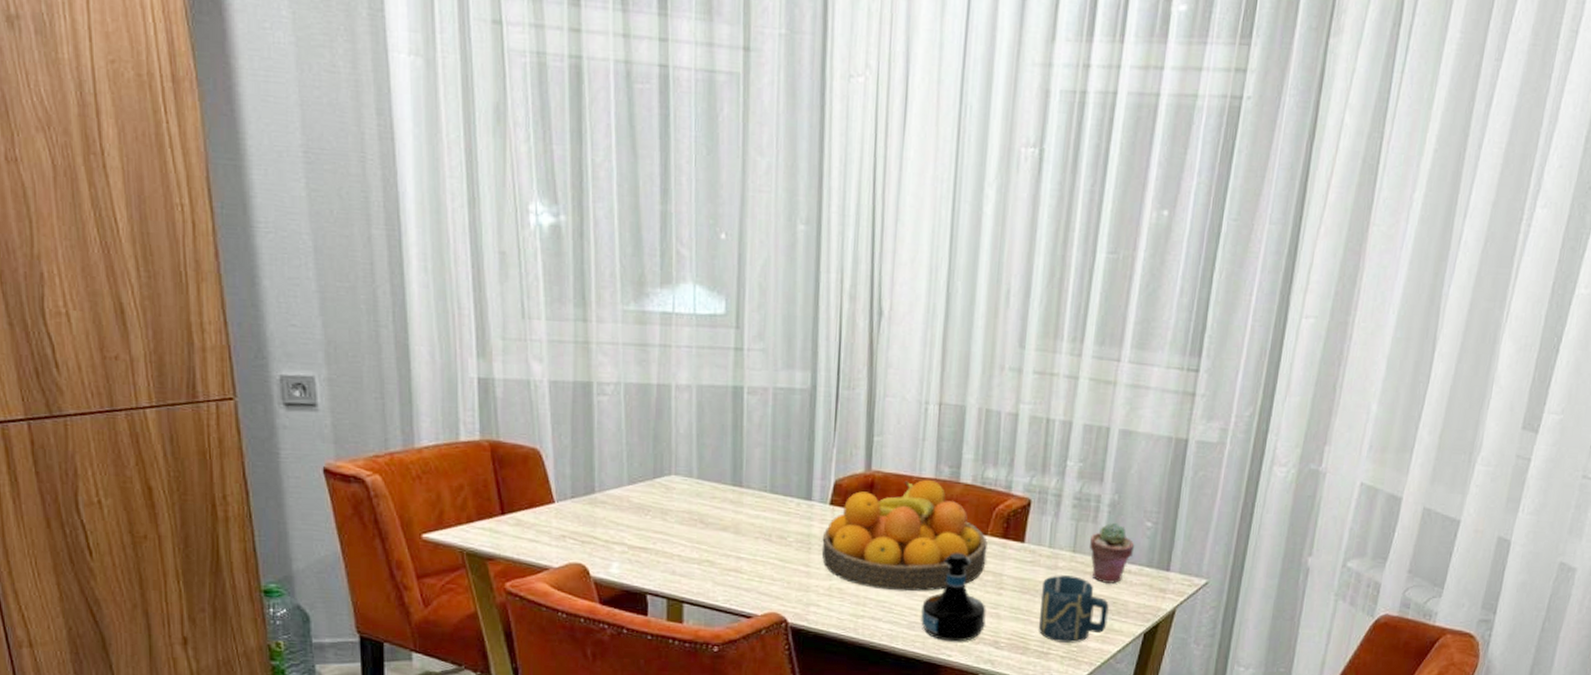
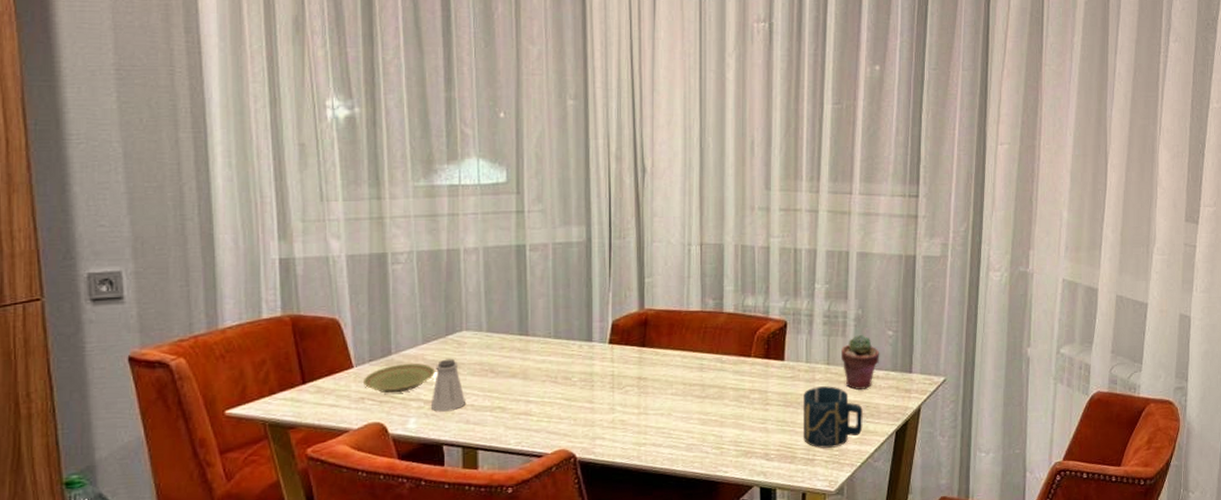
plate: none [564,503,642,535] -> present [362,363,436,394]
saltshaker: none [634,503,673,560] -> present [430,358,466,412]
fruit bowl: present [821,479,988,592] -> none [604,312,752,417]
tequila bottle: present [921,553,986,642] -> none [698,376,755,459]

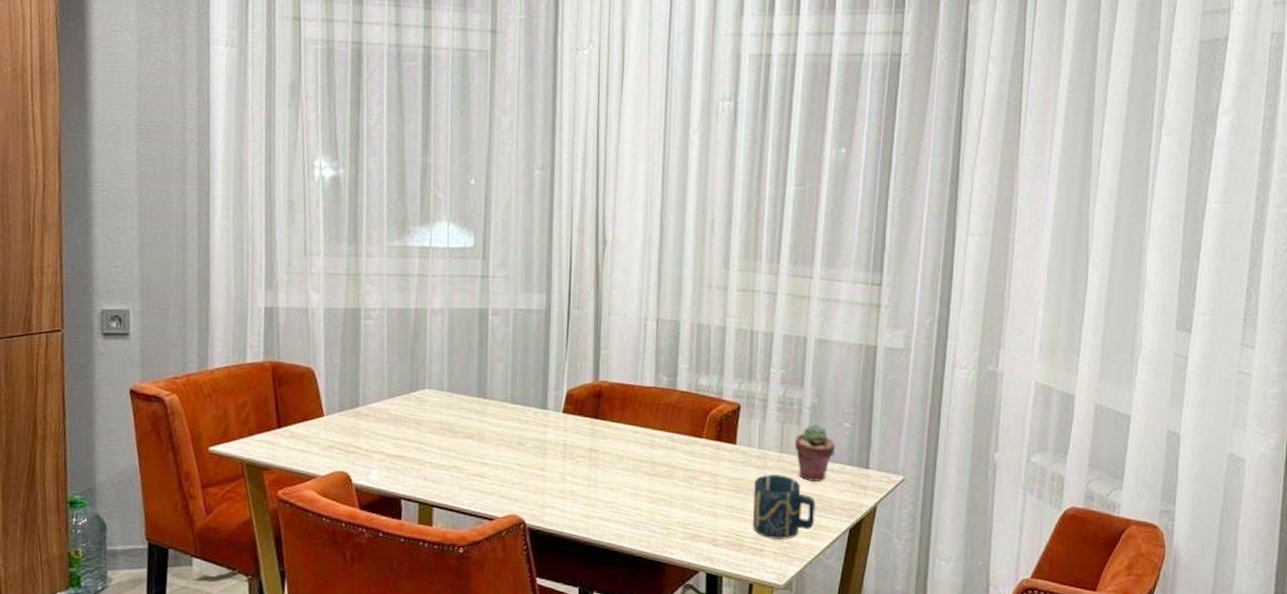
plate: present [362,363,436,394] -> none [331,416,399,444]
saltshaker: present [430,358,466,412] -> none [391,415,425,467]

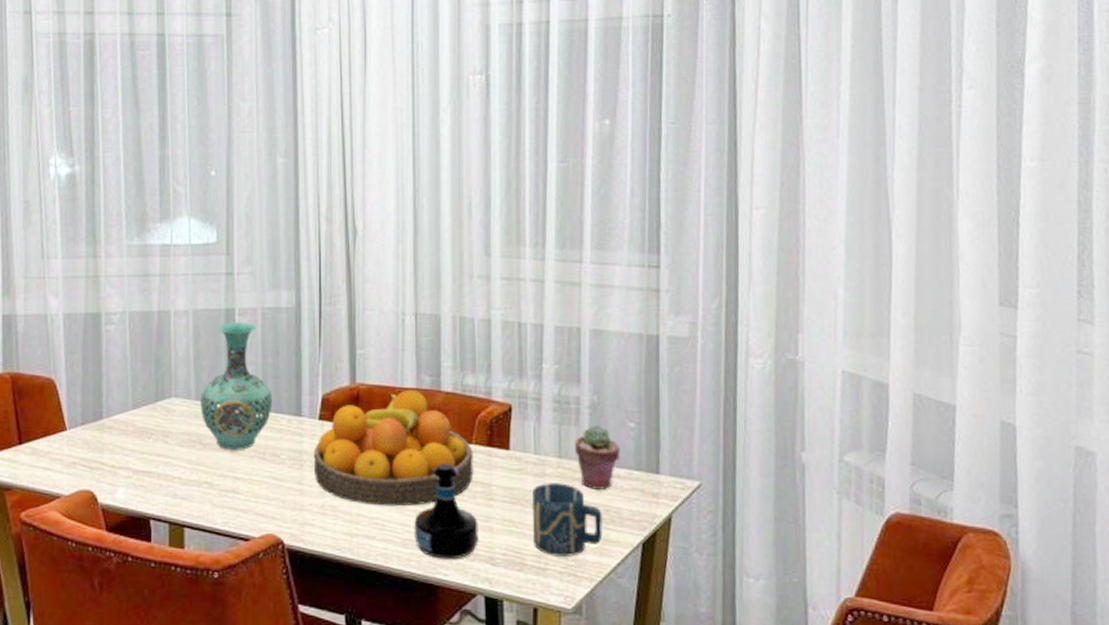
vase: none [452,321,521,439] -> present [200,322,273,450]
fruit bowl: none [556,387,703,493] -> present [313,389,473,507]
tequila bottle: none [645,455,704,540] -> present [414,464,479,560]

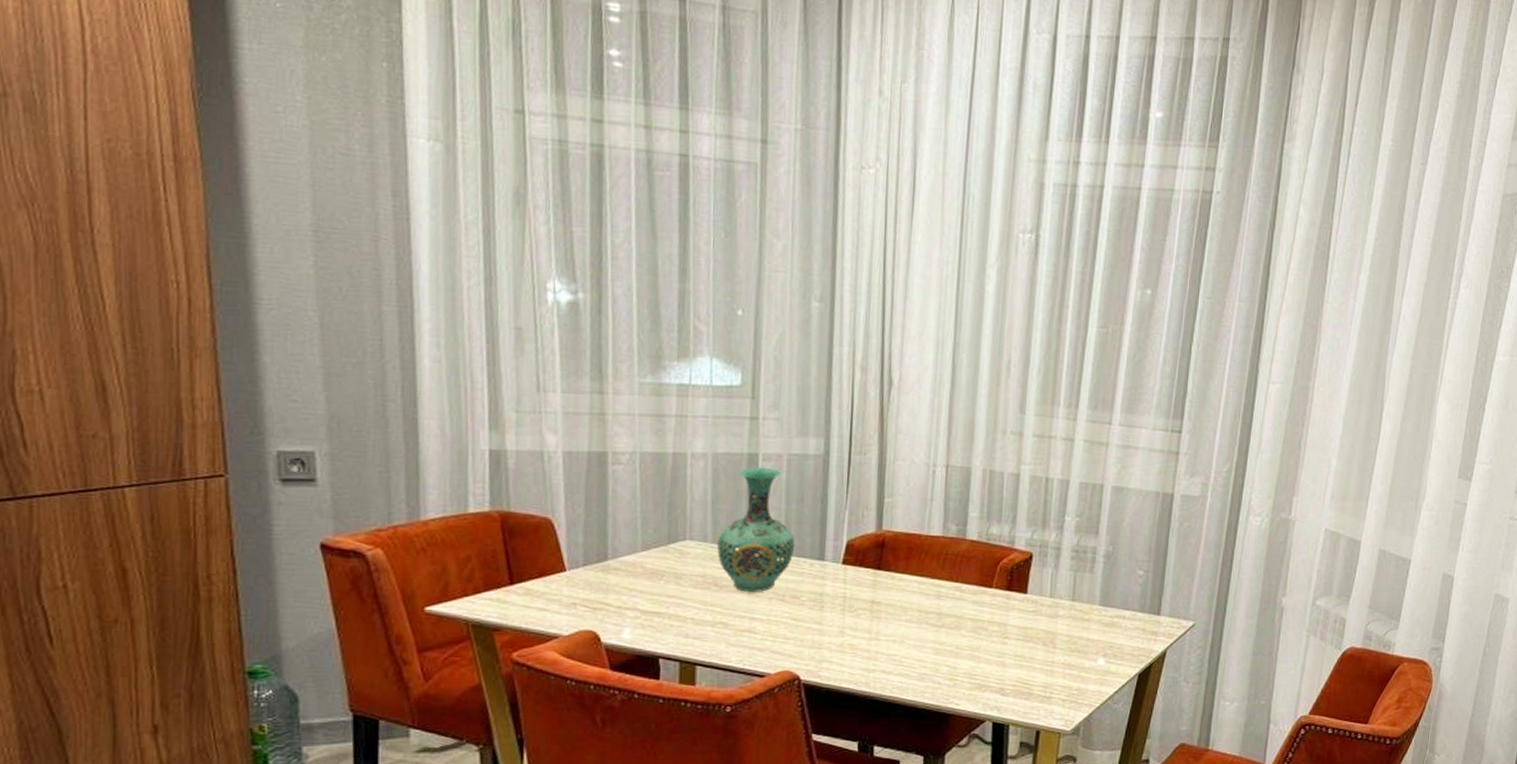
fruit bowl: present [313,389,473,507] -> none [834,537,993,645]
tequila bottle: present [414,464,479,560] -> none [930,606,992,691]
cup: present [532,483,603,557] -> none [1042,623,1106,687]
potted succulent: present [575,424,621,490] -> none [1087,572,1128,629]

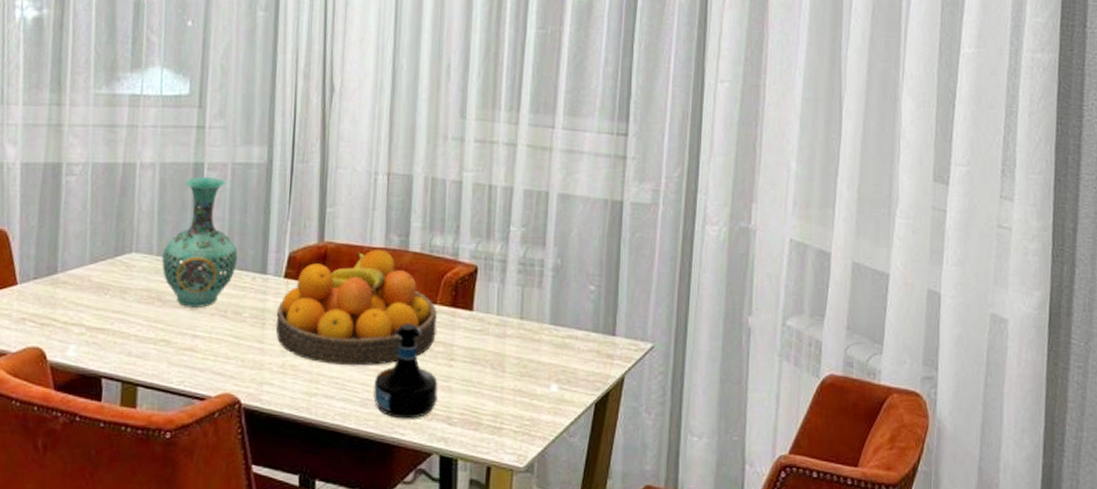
fruit bowl: none [834,537,993,645] -> present [275,249,437,366]
tequila bottle: none [930,606,992,691] -> present [373,323,438,419]

